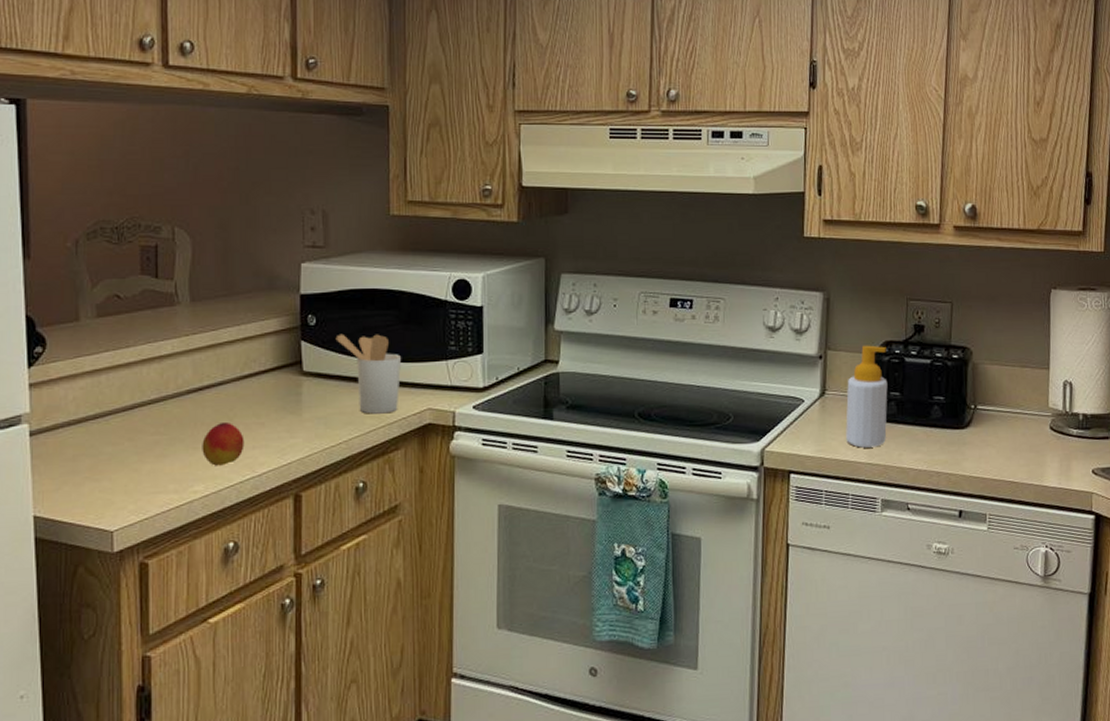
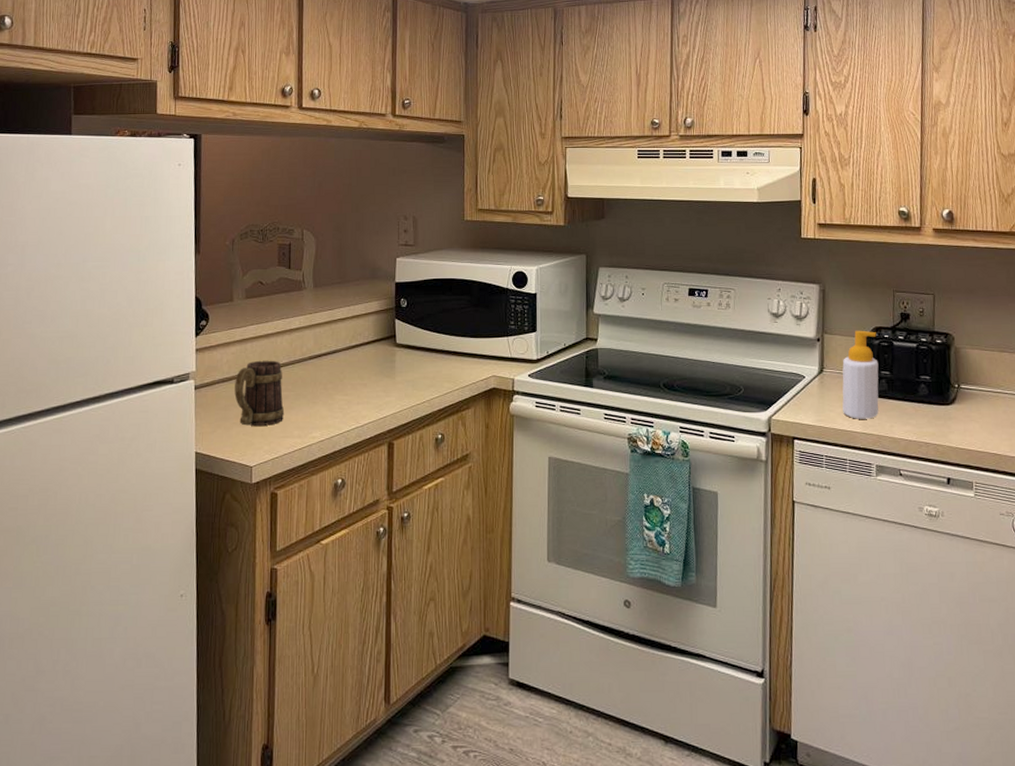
mug: none [85,396,155,480] -> present [234,360,285,426]
peach: present [202,421,245,466] -> none [319,382,351,417]
utensil holder: present [335,333,401,414] -> none [421,314,472,379]

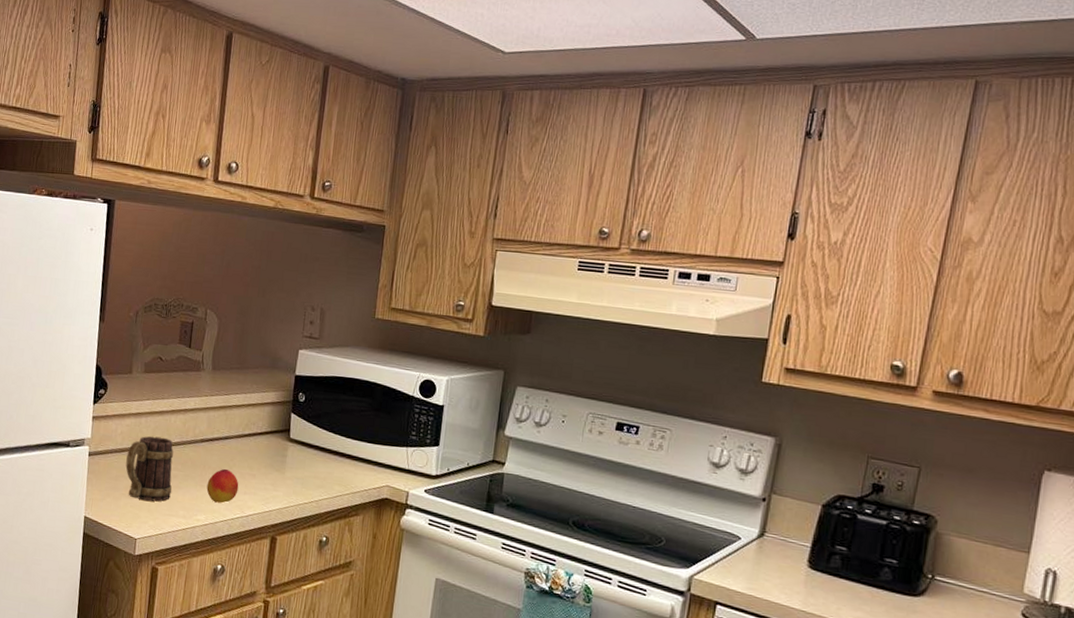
peach: none [319,382,351,417] -> present [206,468,239,504]
soap bottle: present [842,330,879,419] -> none [781,495,838,597]

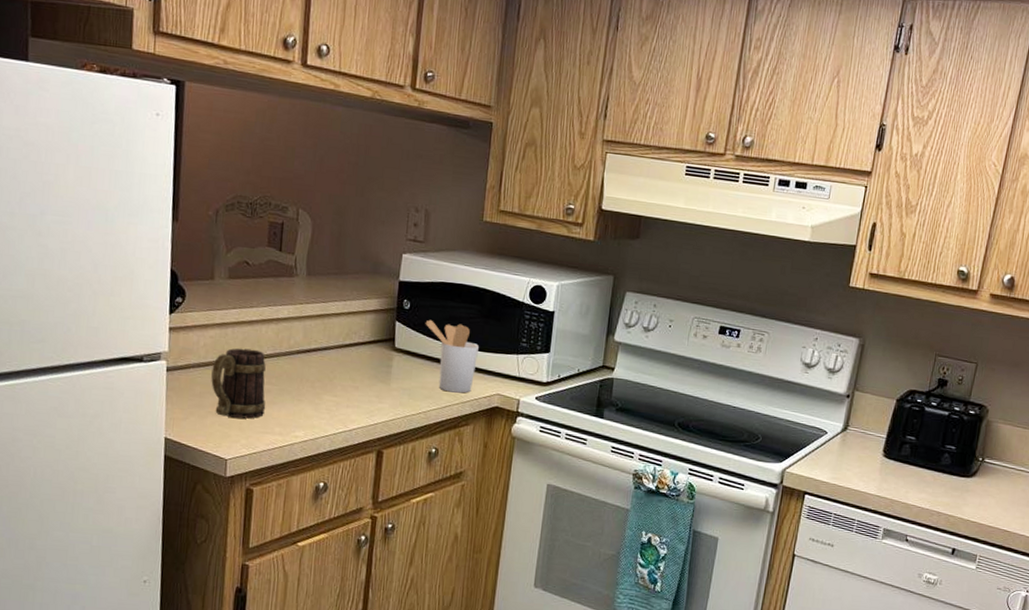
peach: present [206,468,239,504] -> none [305,381,341,418]
utensil holder: none [318,412,369,484] -> present [425,319,479,393]

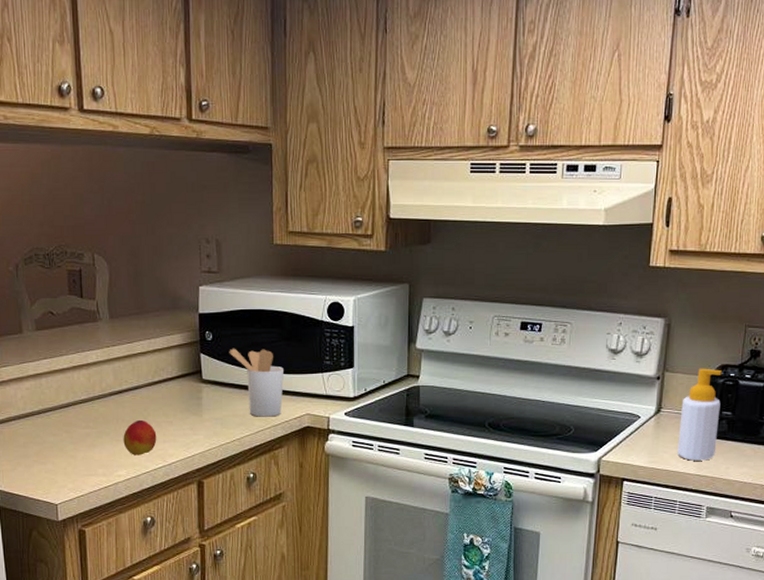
mug: present [211,348,266,419] -> none [32,396,87,464]
peach: none [305,381,341,418] -> present [123,419,157,455]
soap bottle: none [860,391,910,482] -> present [677,368,722,461]

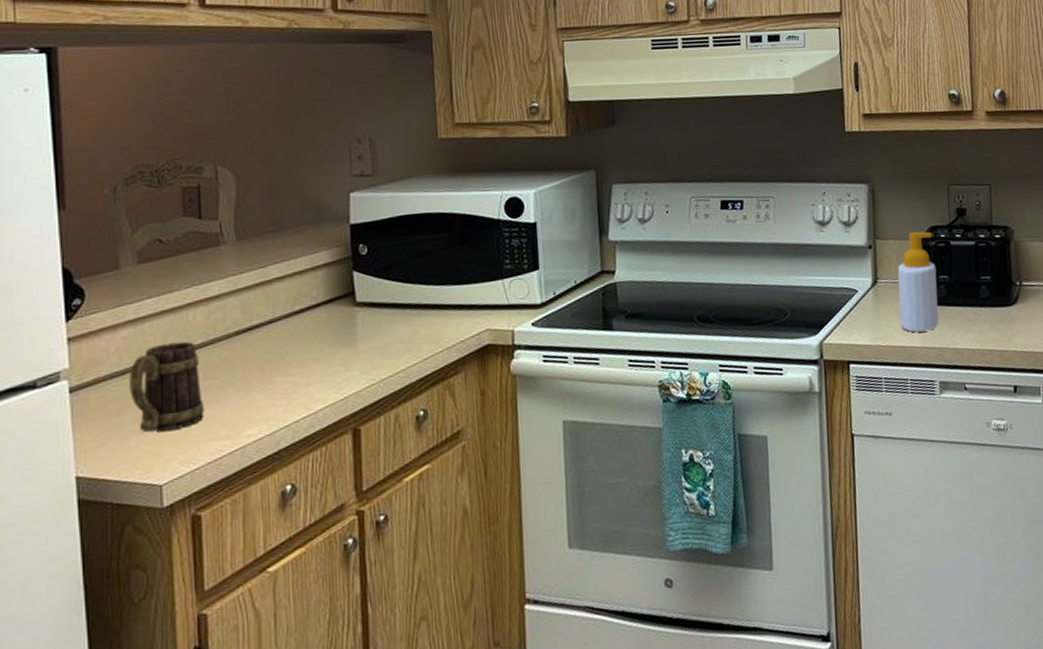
mug: none [32,396,87,464] -> present [129,341,205,432]
peach: present [123,419,157,455] -> none [253,360,299,407]
utensil holder: present [229,348,284,417] -> none [388,258,457,340]

